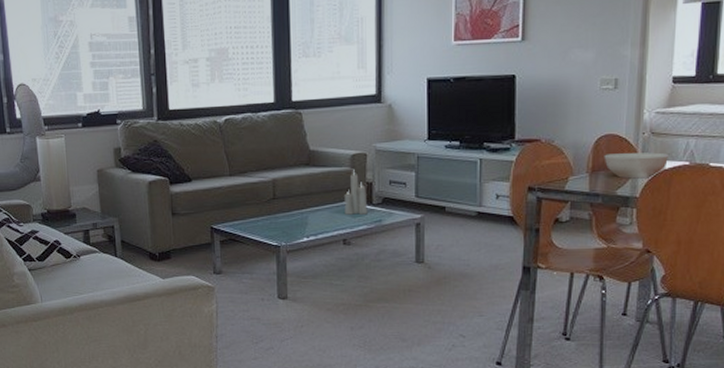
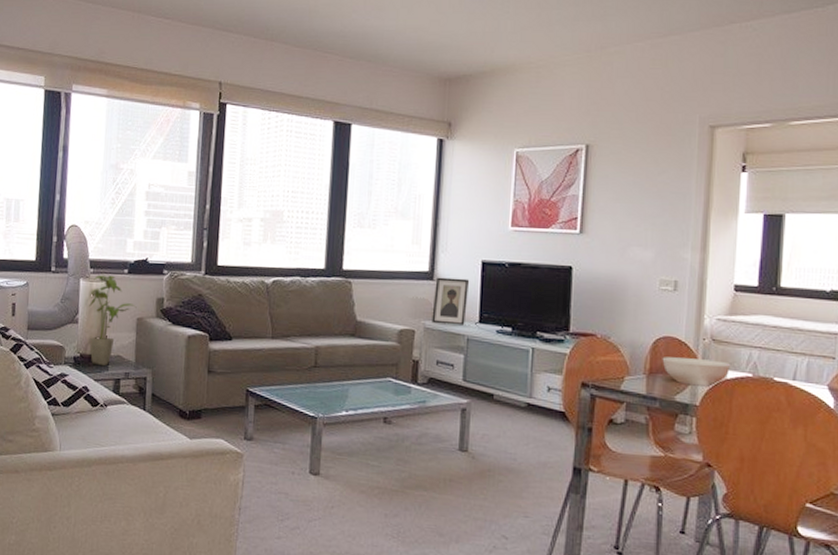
house plant: none [49,130,95,220] -> present [89,275,137,367]
candle: present [344,170,368,215] -> none [387,345,412,393]
picture frame: none [382,98,417,145] -> present [431,277,470,326]

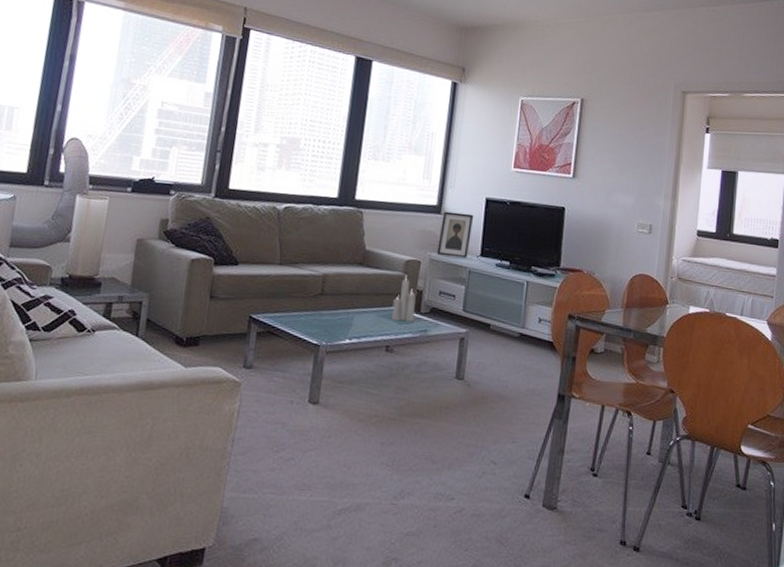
house plant: present [89,275,137,367] -> none [81,192,138,289]
candle: none [387,345,412,393] -> present [391,275,416,323]
bowl: present [662,357,730,387] -> none [637,292,692,320]

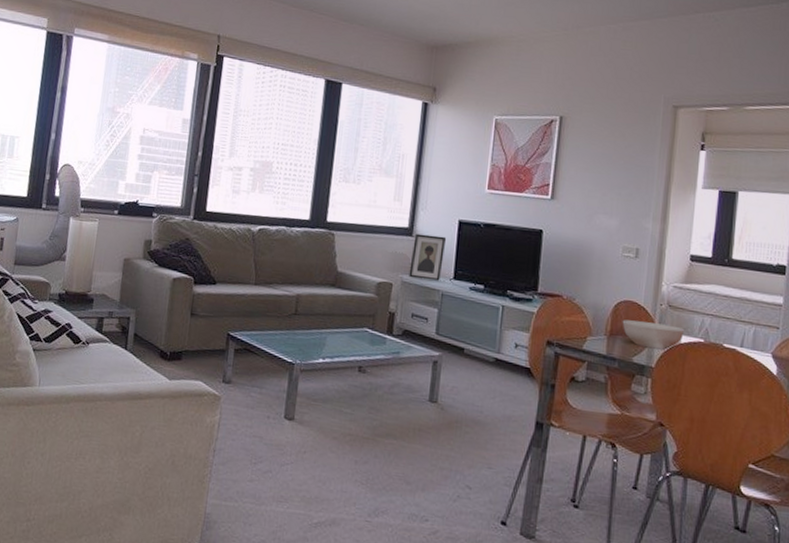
candle: present [391,275,416,323] -> none [363,297,388,344]
bowl: none [637,292,692,320] -> present [622,319,684,350]

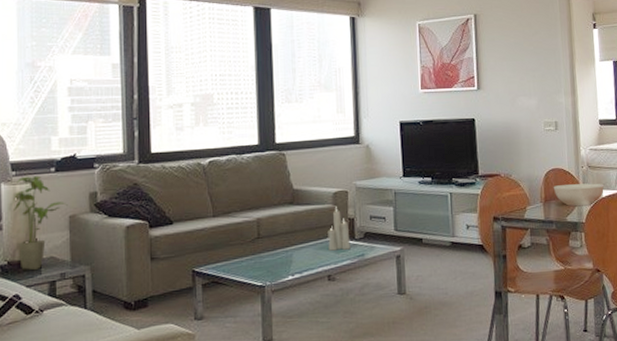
house plant: none [75,214,125,305] -> present [14,176,68,272]
candle: none [363,297,388,344] -> present [328,207,351,251]
picture frame: present [409,233,447,281] -> none [361,139,392,183]

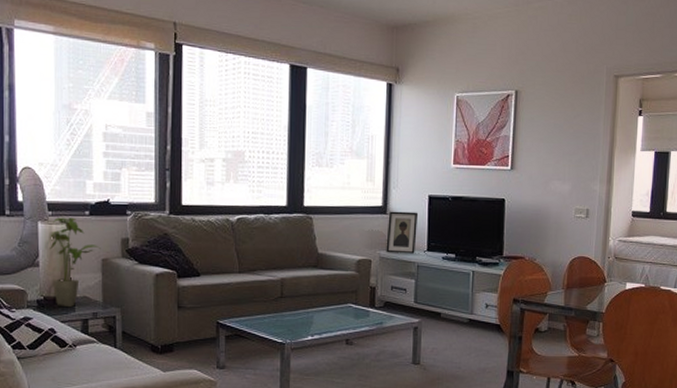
candle: present [328,207,351,251] -> none [348,274,370,317]
picture frame: none [361,139,392,183] -> present [386,211,419,254]
bowl: present [553,183,604,207] -> none [576,274,628,297]

